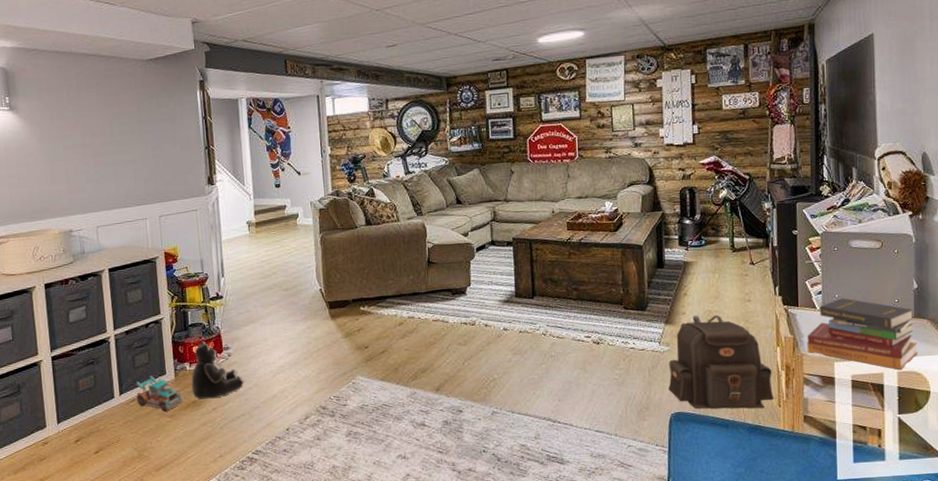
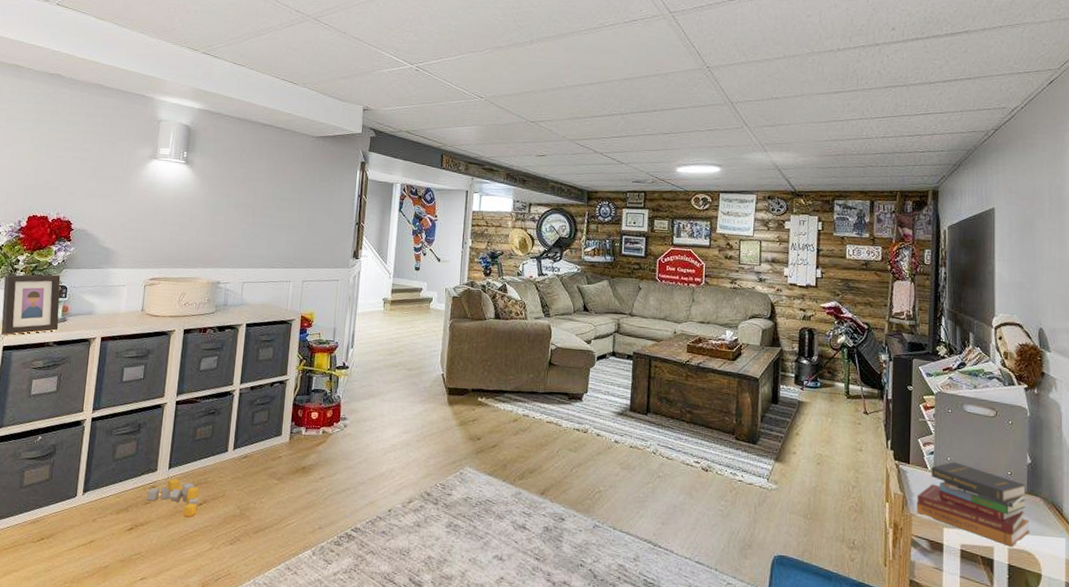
toy blocks: none [40,431,95,466] -> present [146,478,199,517]
trailer truck: present [136,375,182,411] -> none [249,434,292,473]
plush toy: present [191,340,245,399] -> none [303,407,356,468]
backpack: present [668,315,774,409] -> none [773,457,880,566]

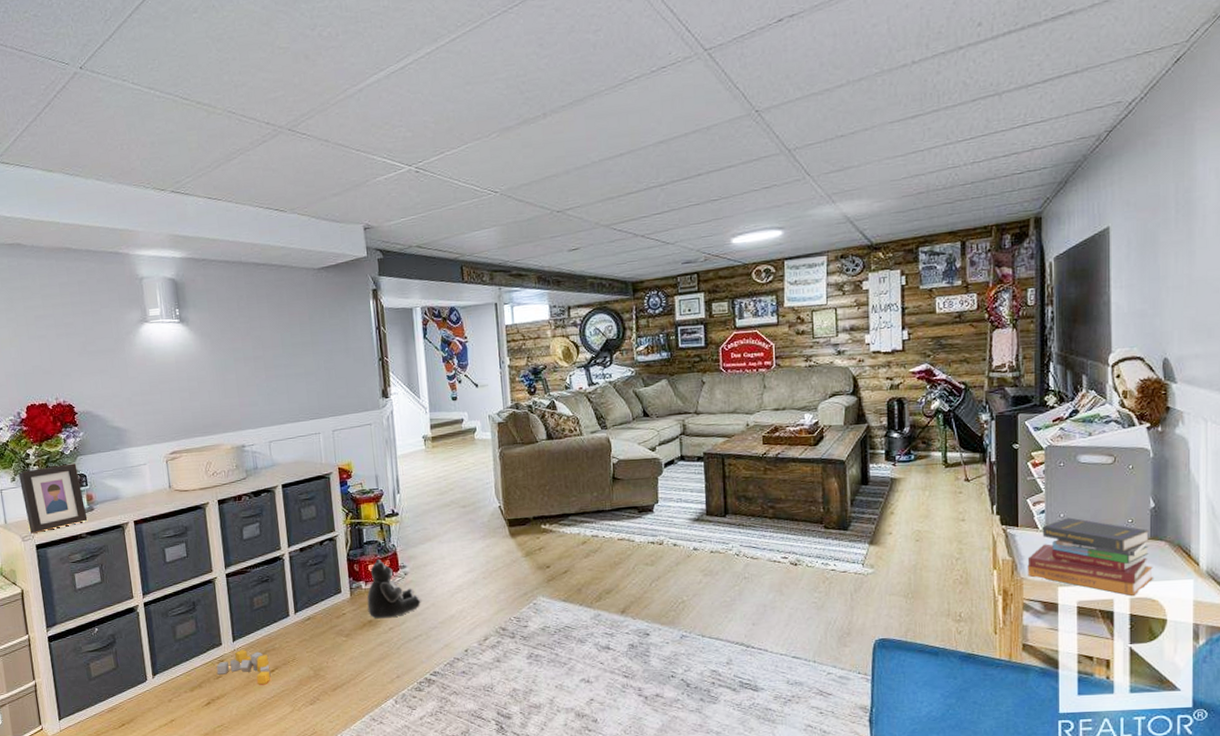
plush toy: none [303,407,356,468] -> present [367,558,422,619]

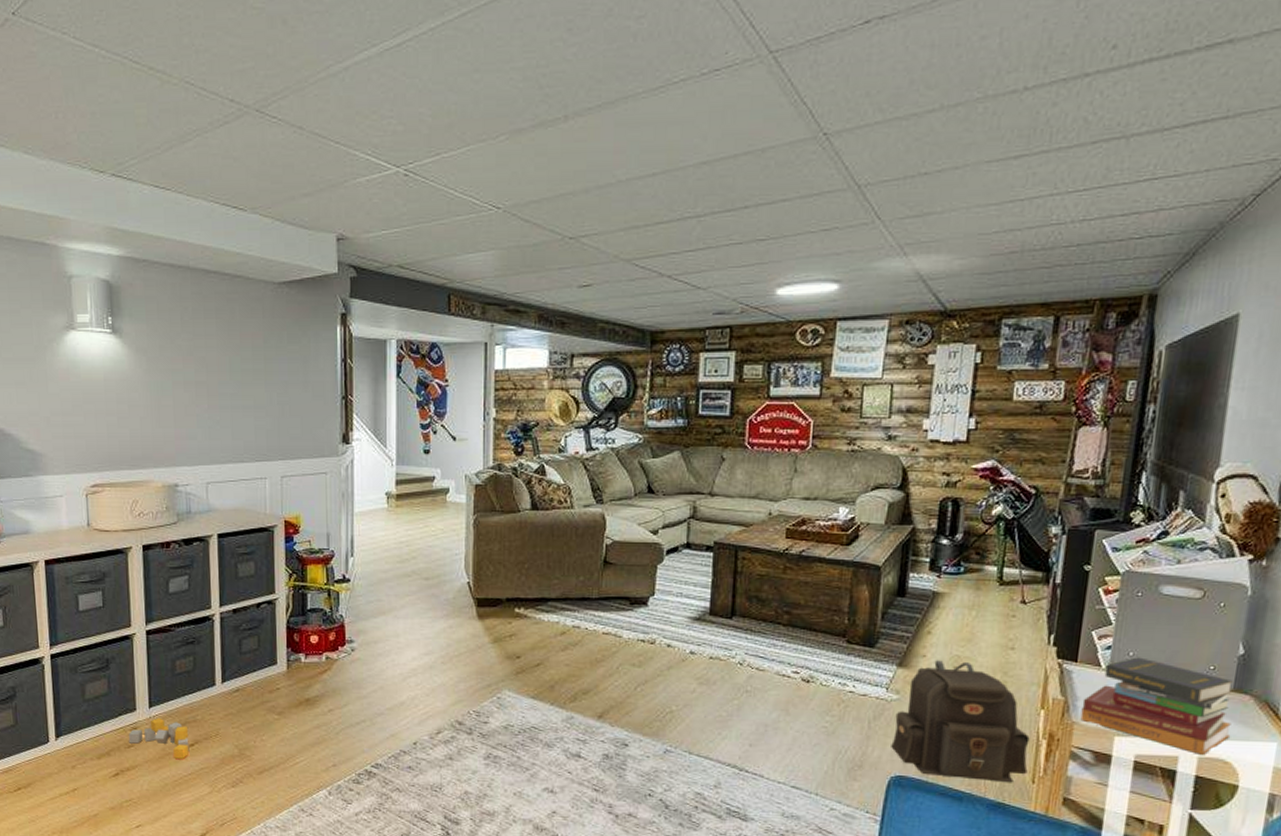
plush toy: present [367,558,422,619] -> none [305,629,369,699]
backpack: none [872,535,990,636] -> present [891,660,1030,783]

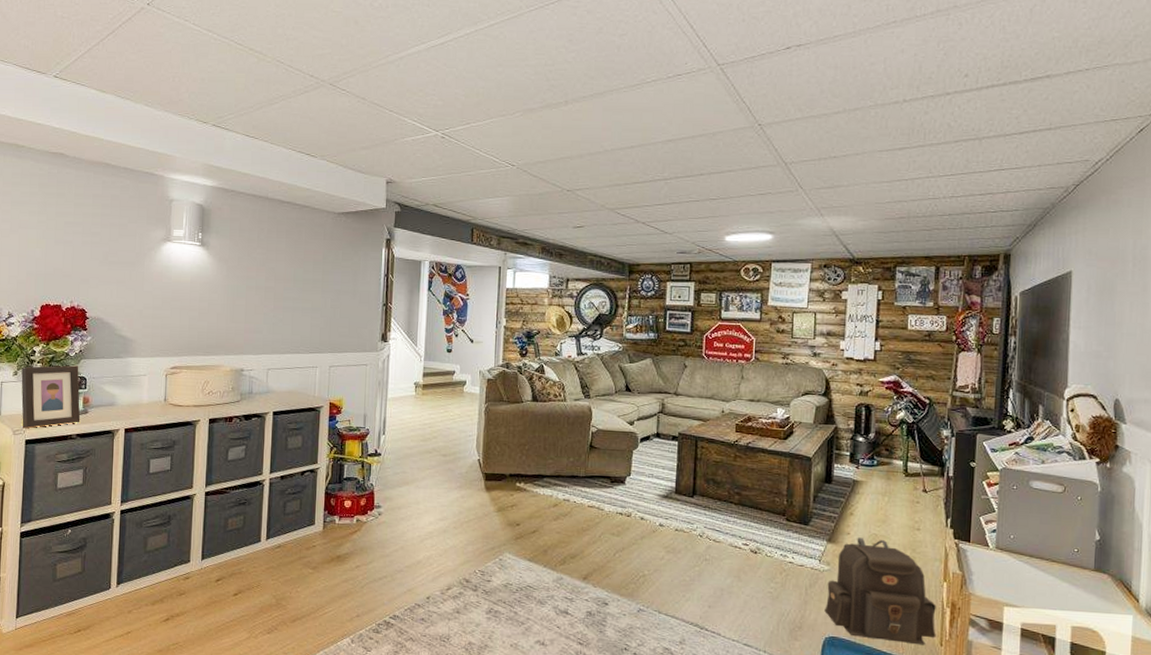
toy blocks: present [128,717,190,759] -> none [180,569,234,607]
books: present [1080,657,1233,755] -> none [976,539,1095,624]

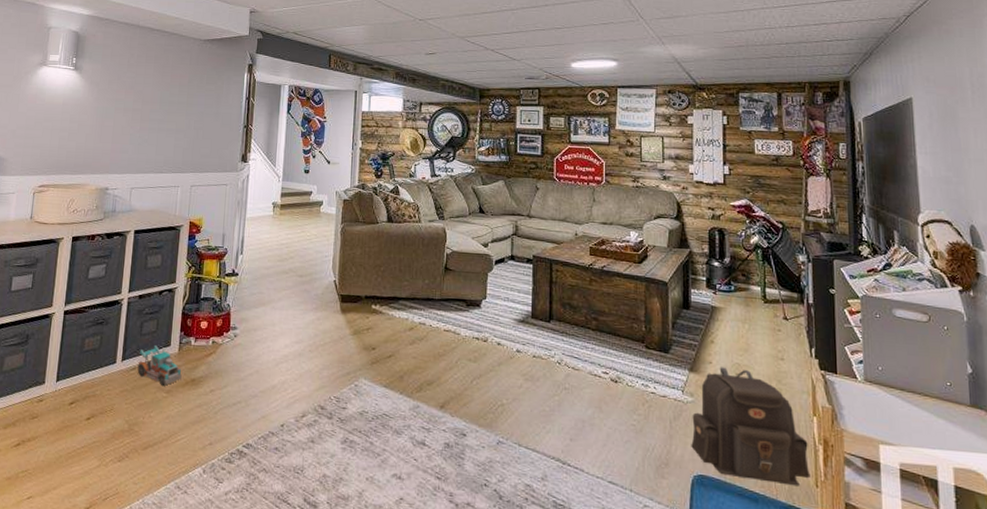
trailer truck: none [282,523,327,562] -> present [137,344,182,386]

